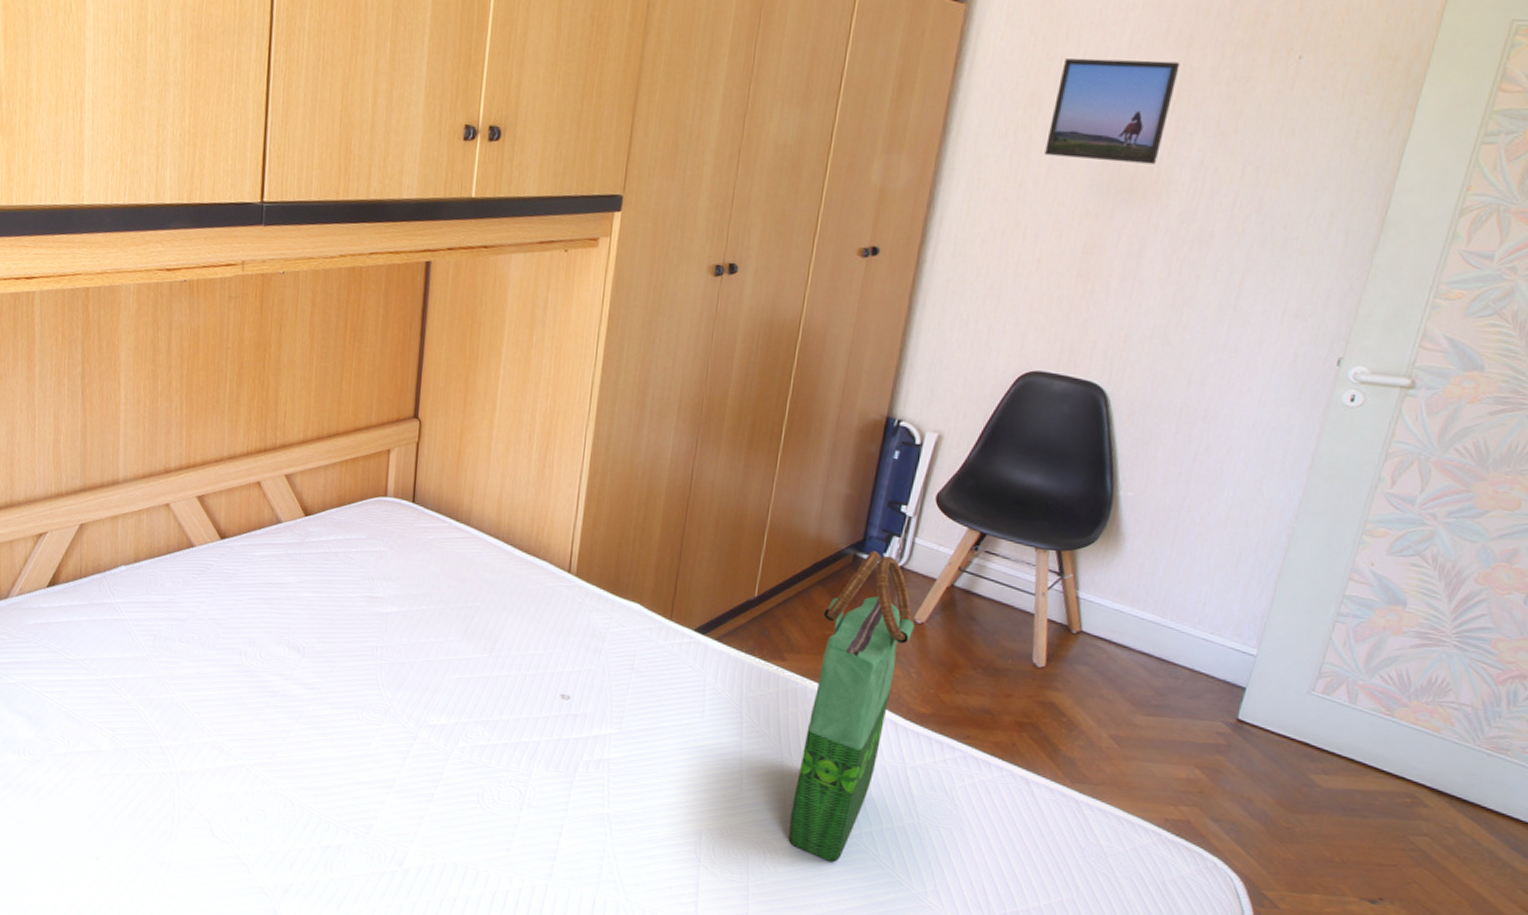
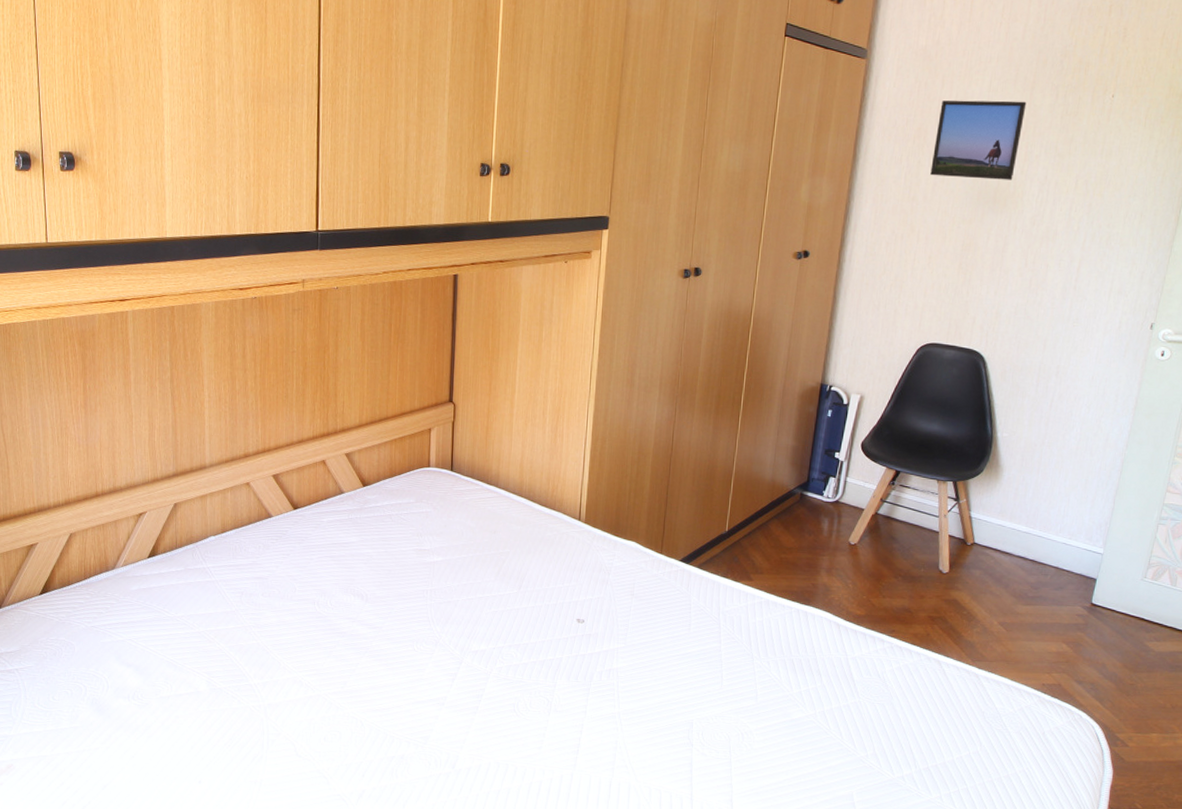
tote bag: present [788,551,915,862] -> none [760,490,850,737]

